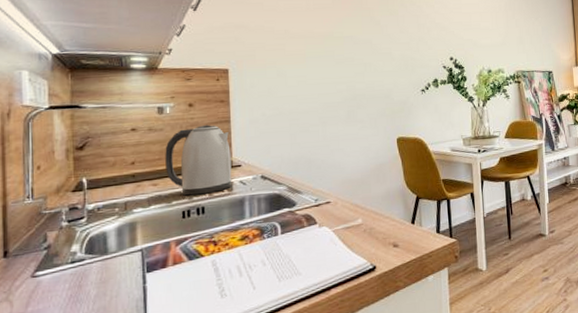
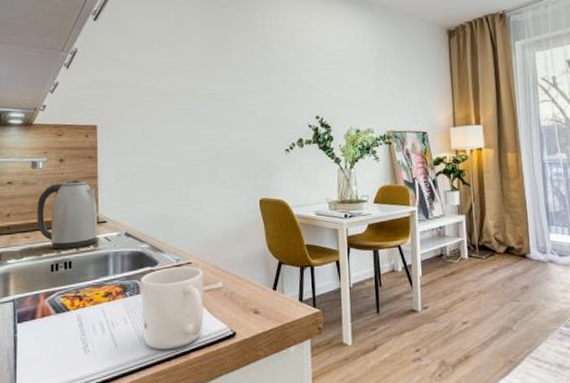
mug: none [278,205,344,289] -> present [140,266,204,350]

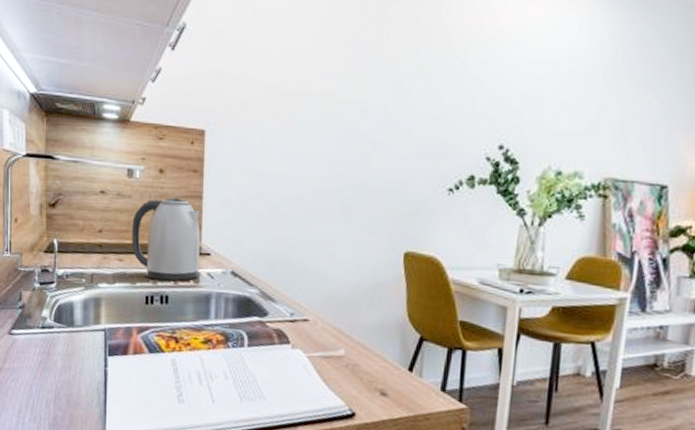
mug: present [140,266,204,350] -> none [244,321,323,418]

